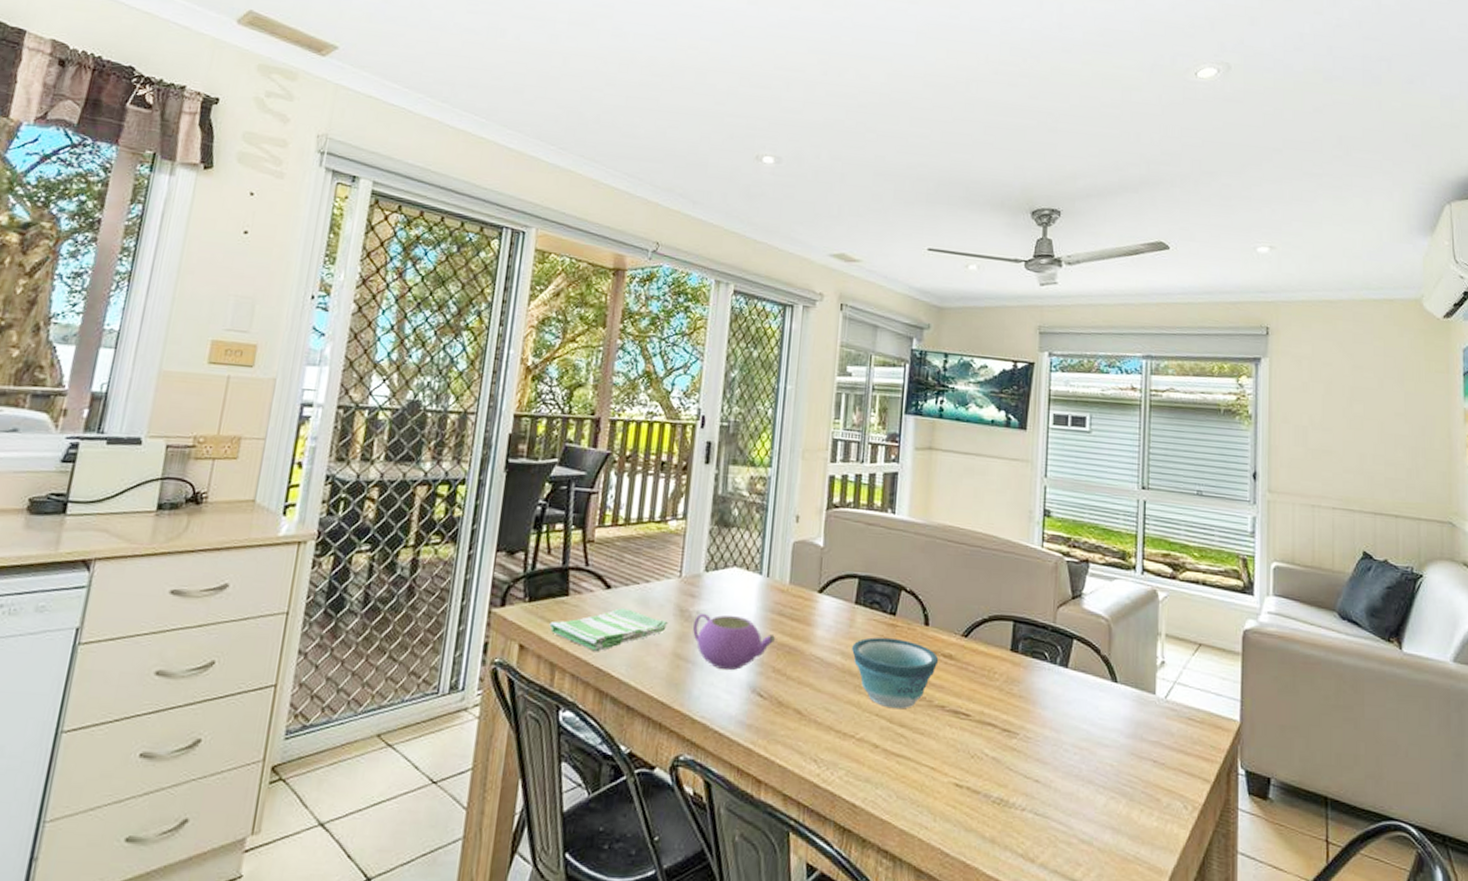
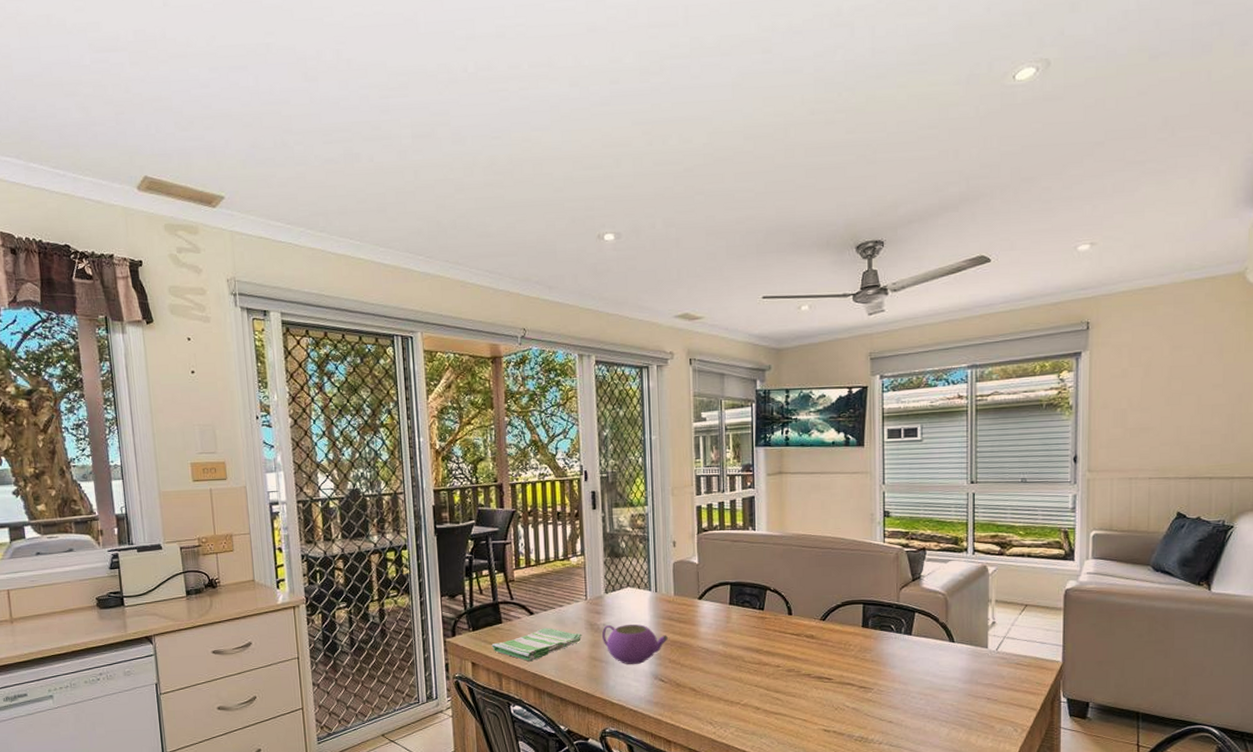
bowl: present [852,637,939,709] -> none [731,628,803,680]

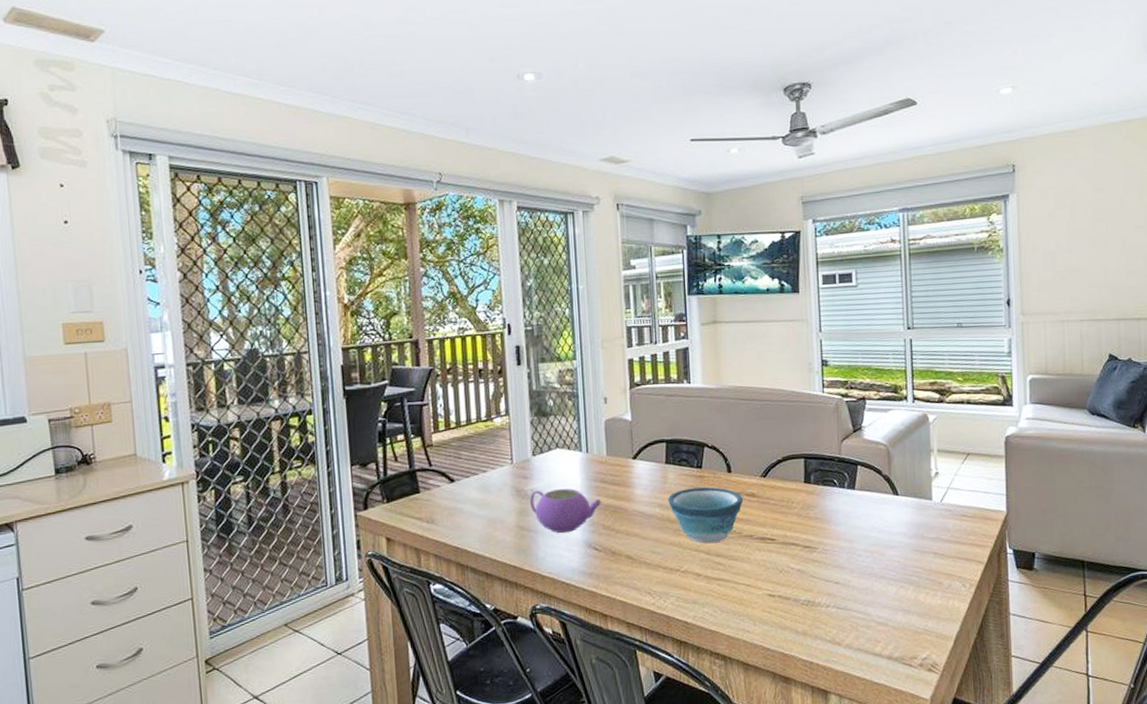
dish towel: present [491,628,582,662] -> none [408,496,509,535]
bowl: none [731,628,803,680] -> present [668,487,744,544]

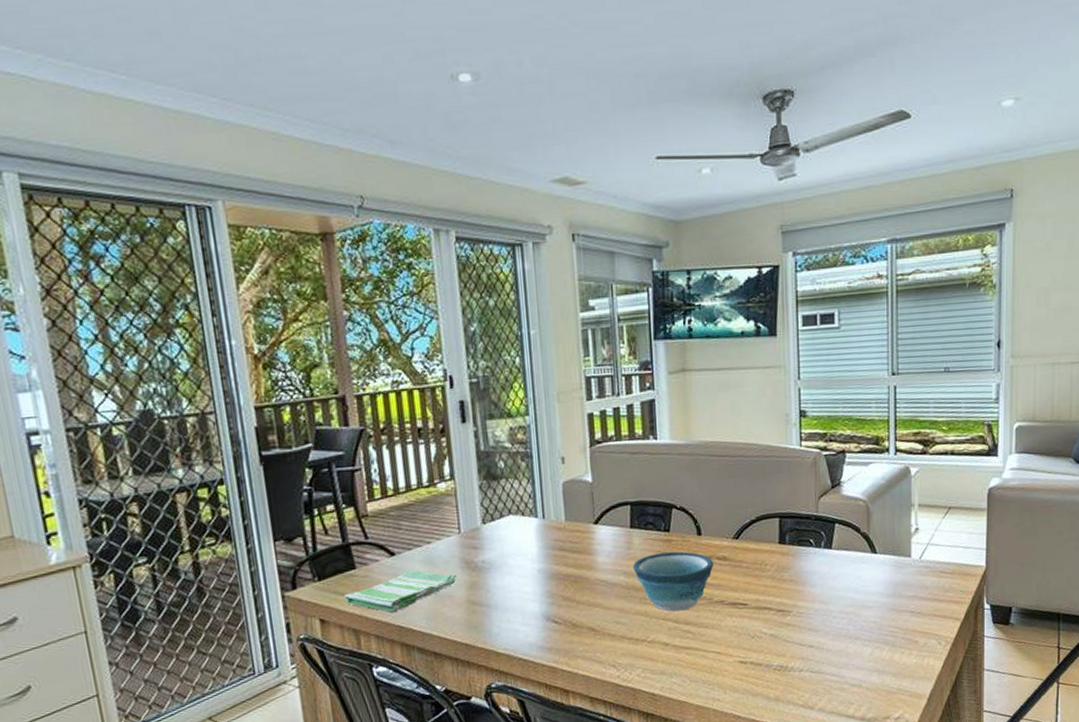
dish towel: none [408,496,509,535] -> present [344,570,457,613]
teapot: present [530,488,602,534] -> none [481,558,561,607]

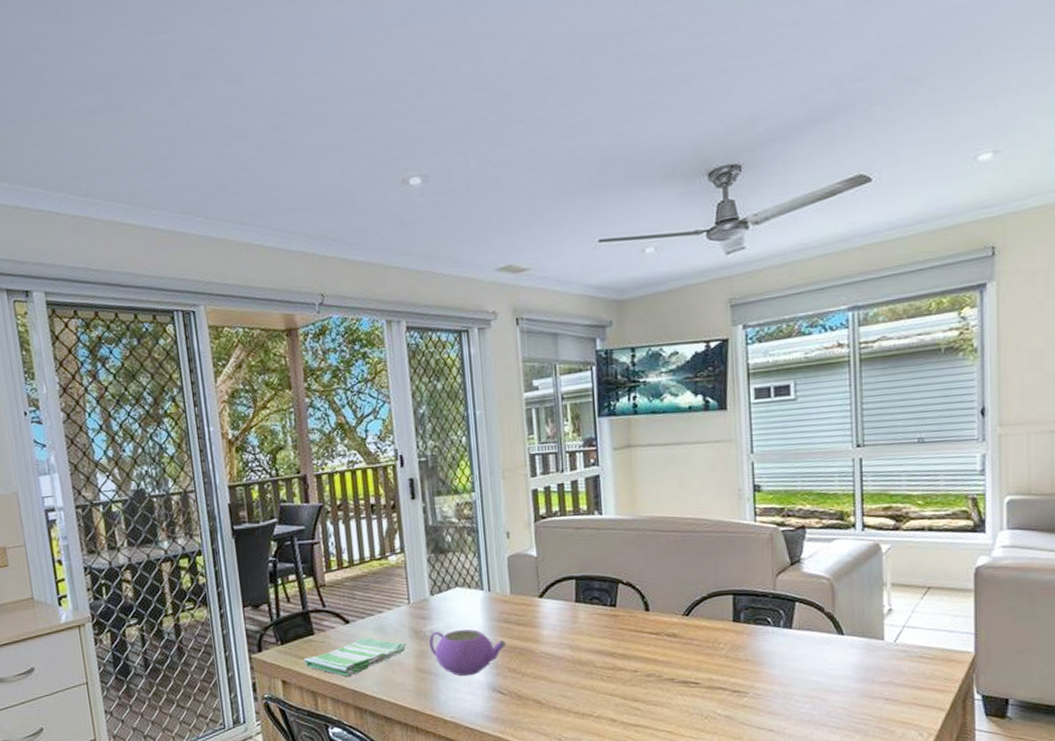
teapot: none [481,558,561,607] -> present [429,629,507,677]
bowl: present [633,551,714,612] -> none [578,627,663,688]

